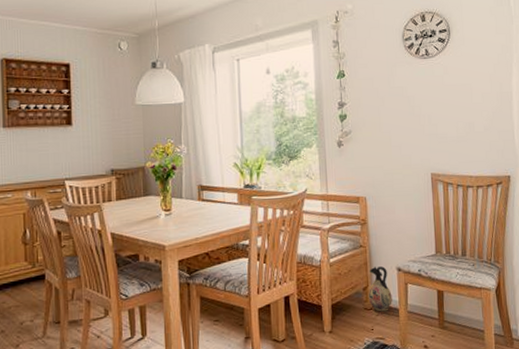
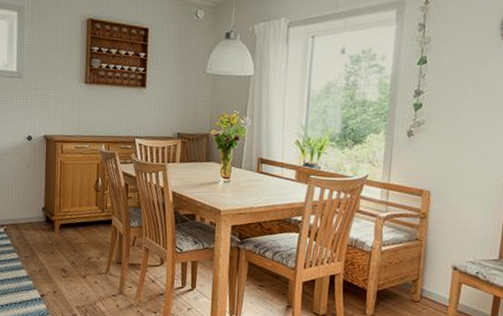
ceramic jug: present [368,266,392,312] -> none [416,262,443,307]

